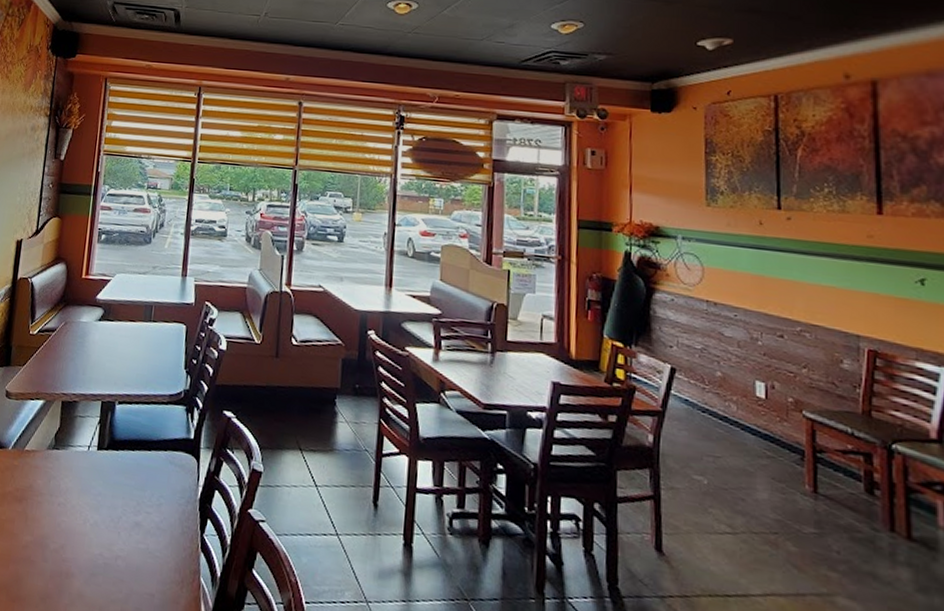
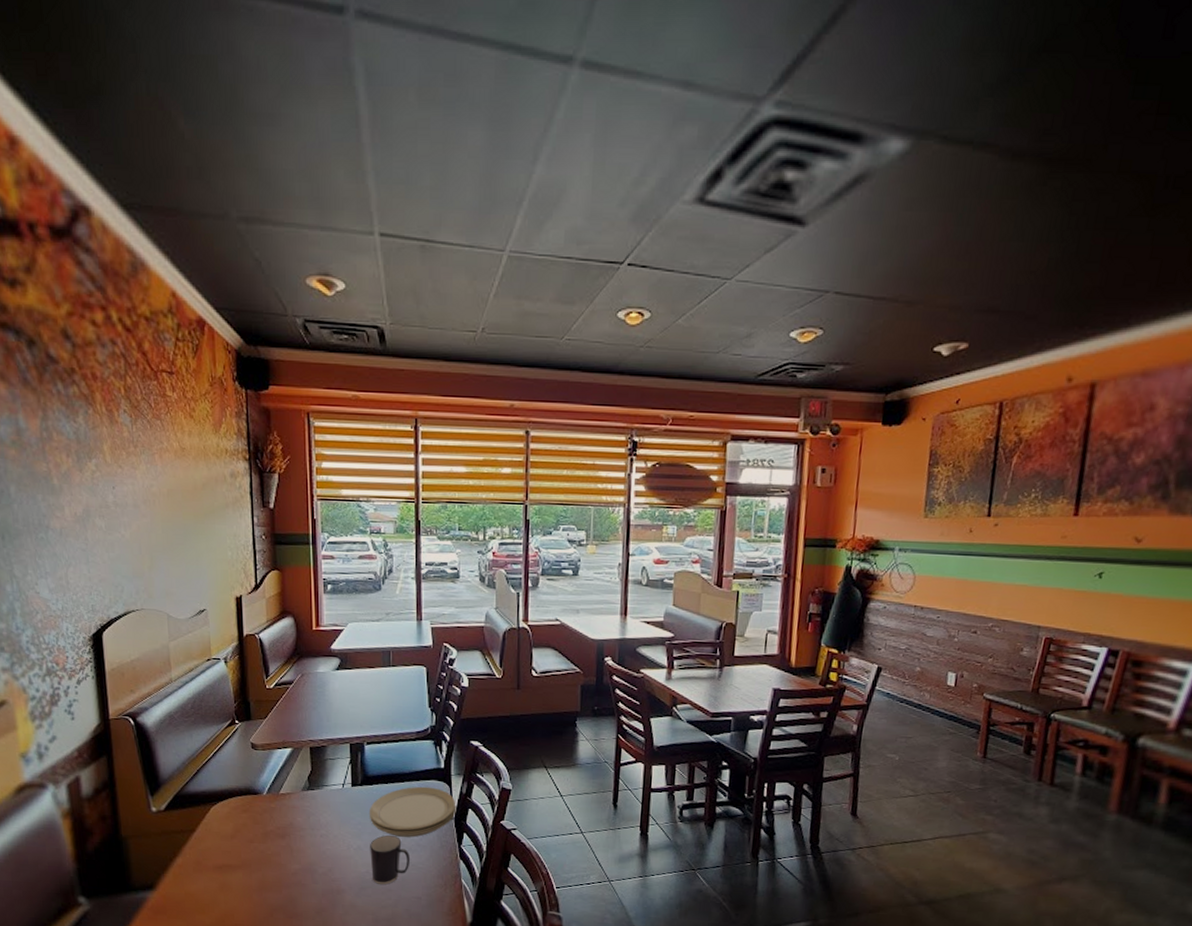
mug: none [104,511,148,573] -> present [370,835,411,885]
plate: none [110,457,203,518] -> present [369,786,456,838]

